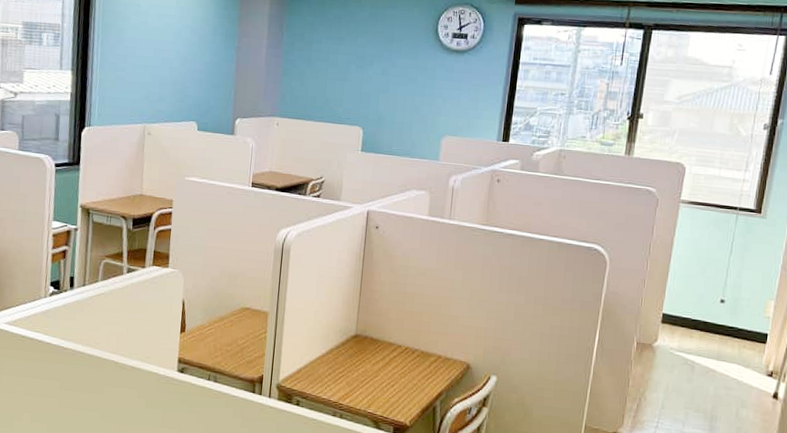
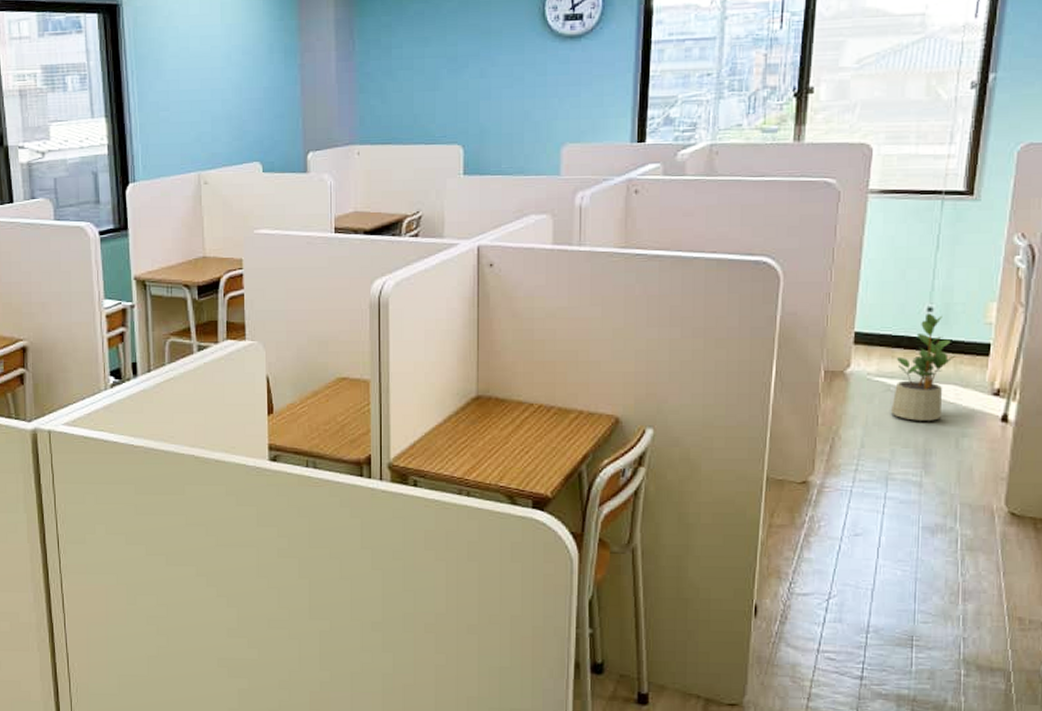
potted plant: none [687,304,741,392] -> present [891,313,956,421]

